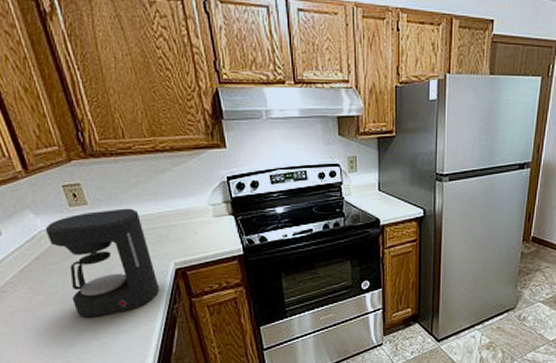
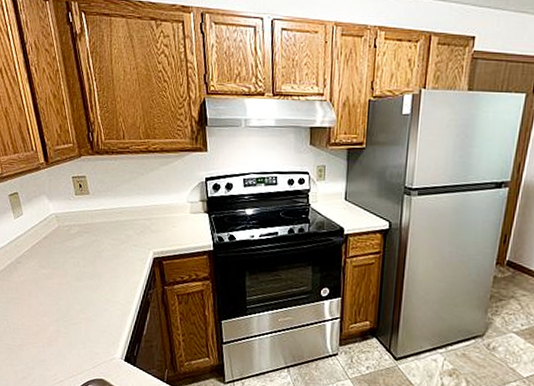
coffee maker: present [45,208,160,318] -> none [55,199,139,294]

